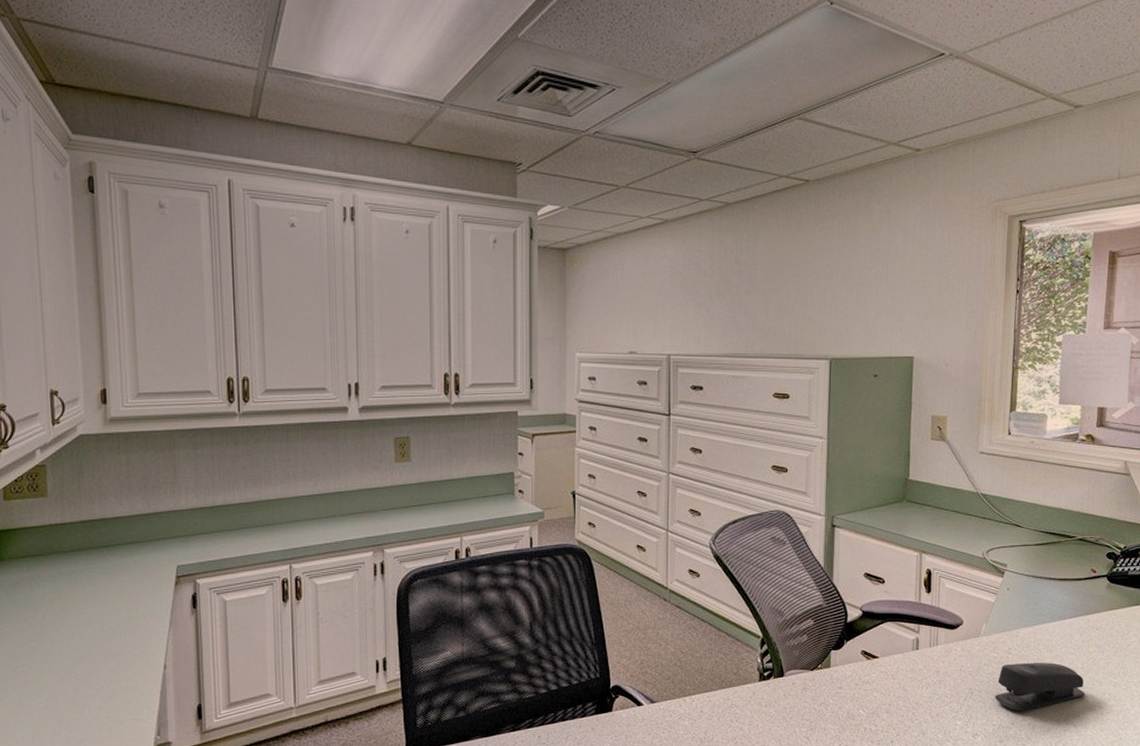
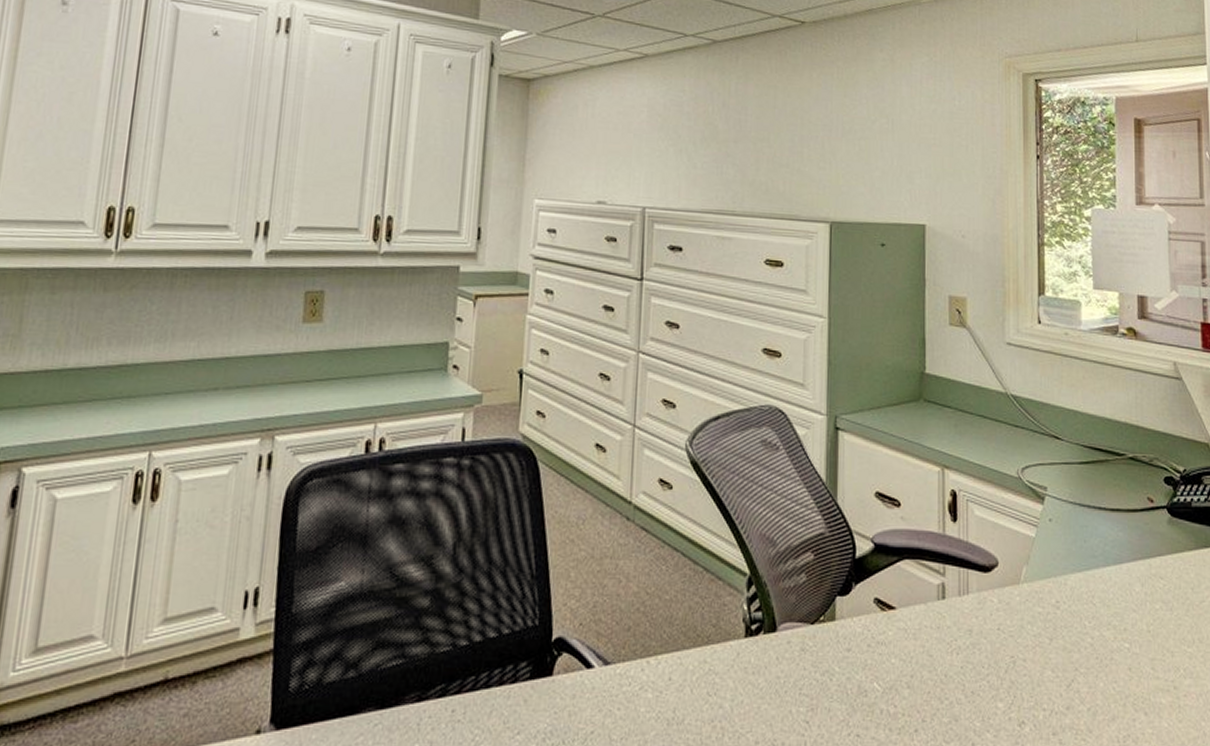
stapler: present [994,662,1085,711] -> none [1042,621,1154,691]

